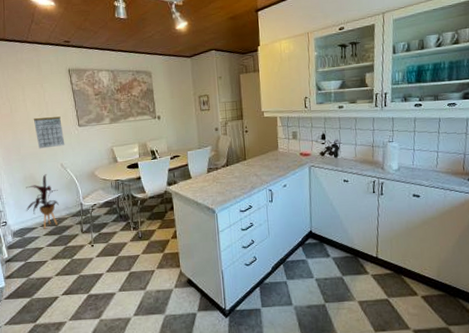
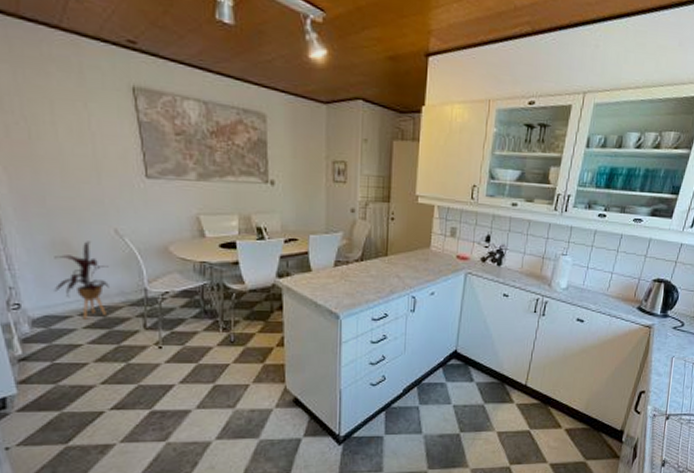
calendar: present [33,116,65,149] -> none [68,153,123,203]

